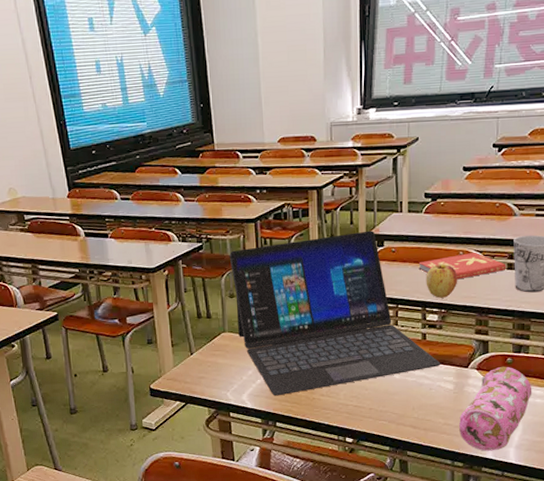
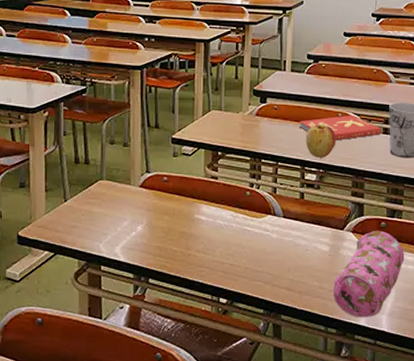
laptop: present [229,230,441,396] -> none [112,86,318,250]

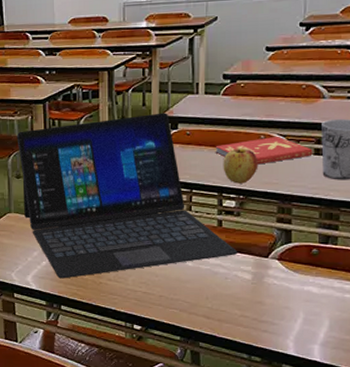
laptop: none [112,86,318,250] -> present [16,112,238,279]
pencil case: present [334,230,405,318] -> none [257,257,341,347]

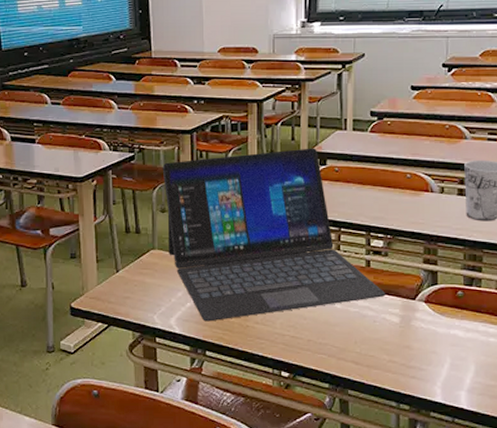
book: present [215,136,313,165] -> none [363,175,457,204]
apple: present [223,148,259,184] -> none [371,186,405,223]

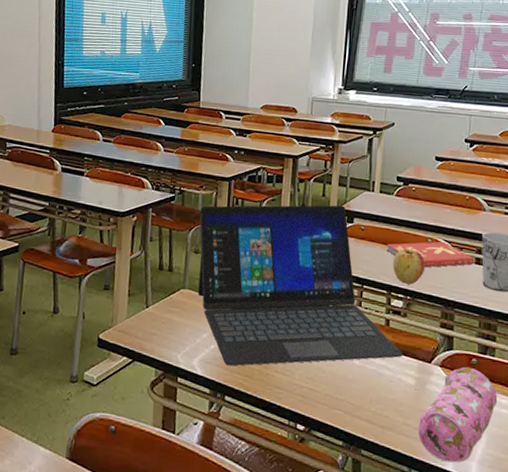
book: none [363,175,457,204] -> present [386,241,474,268]
apple: none [371,186,405,223] -> present [393,248,426,285]
pencil case: none [406,300,485,394] -> present [419,366,498,463]

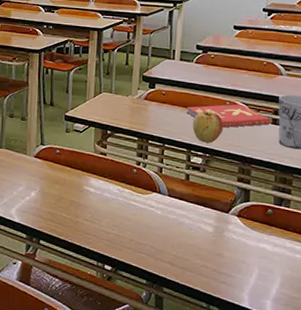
laptop: present [198,205,403,366] -> none [13,72,202,215]
pencil case: present [419,366,498,463] -> none [216,216,292,301]

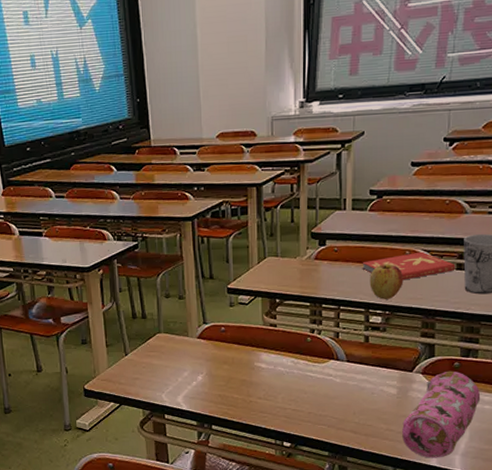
pencil case: none [216,216,292,301] -> present [402,370,481,458]

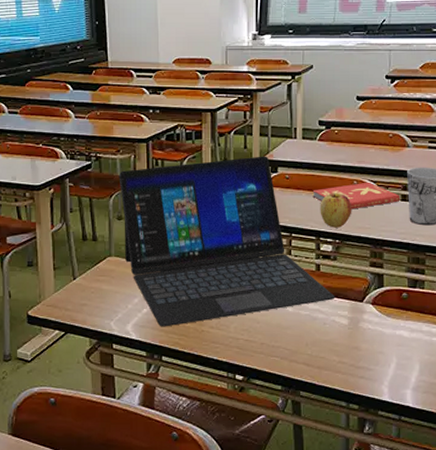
laptop: none [165,229,384,398] -> present [118,156,335,327]
pencil case: present [402,370,481,458] -> none [354,301,429,393]

